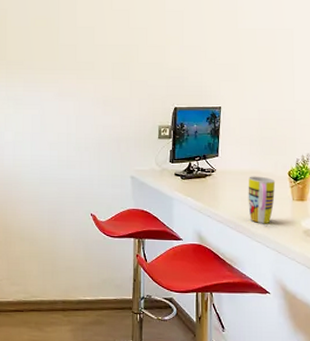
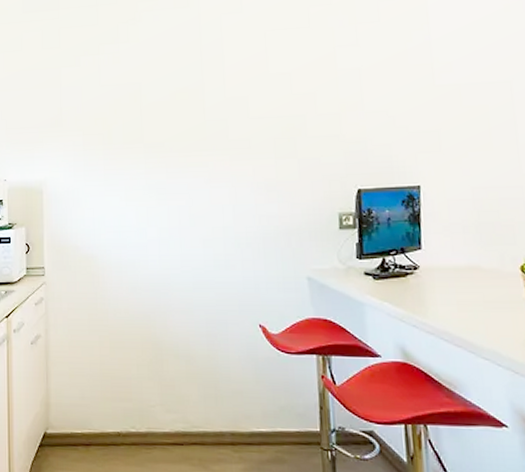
mug: present [248,176,276,223] -> none [465,273,504,334]

